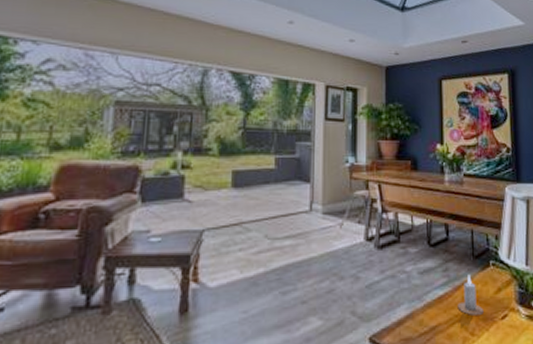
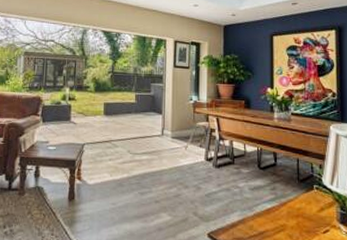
candle: present [457,274,484,317] -> none [283,194,307,229]

